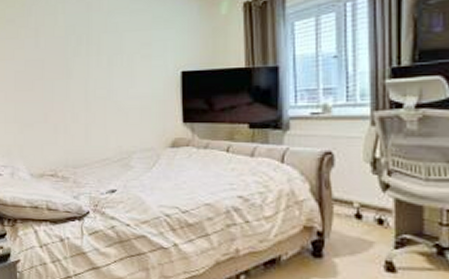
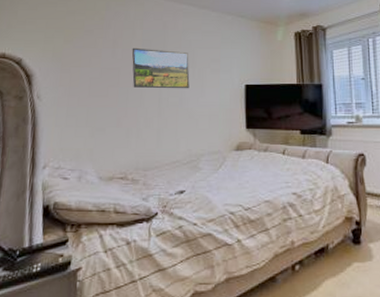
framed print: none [55,35,118,80] -> present [132,47,190,89]

